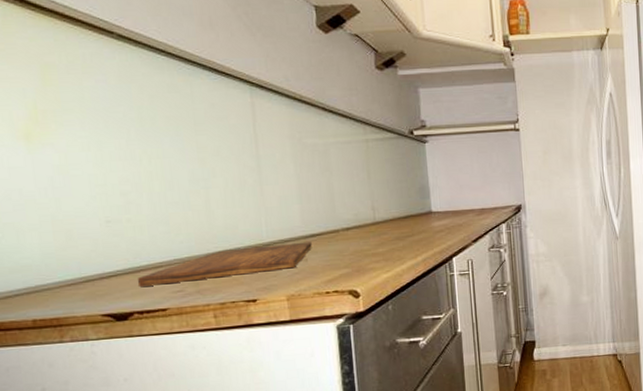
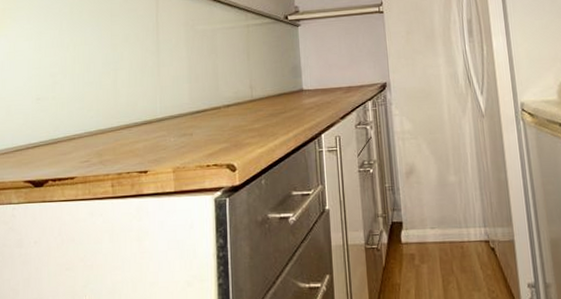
cutting board: present [138,241,312,287] -> none [55,117,197,156]

